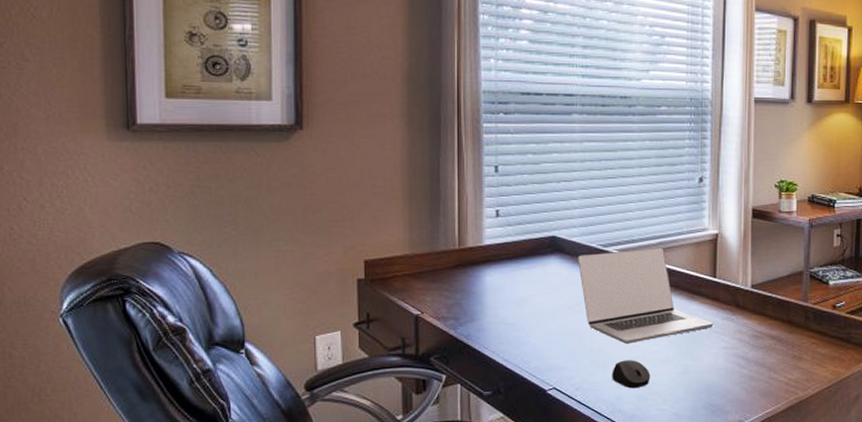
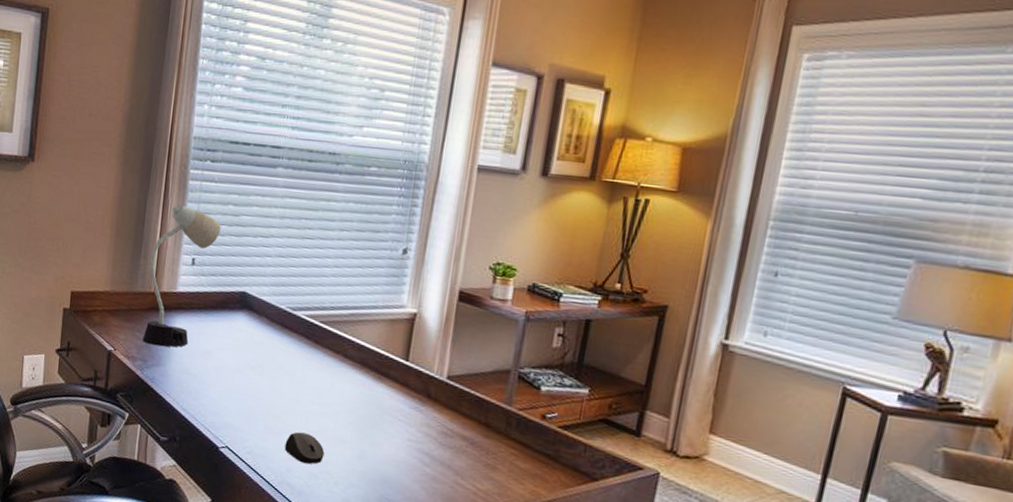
desk lamp: none [450,159,522,302] -> present [142,205,221,347]
laptop: present [578,247,714,344] -> none [264,315,400,417]

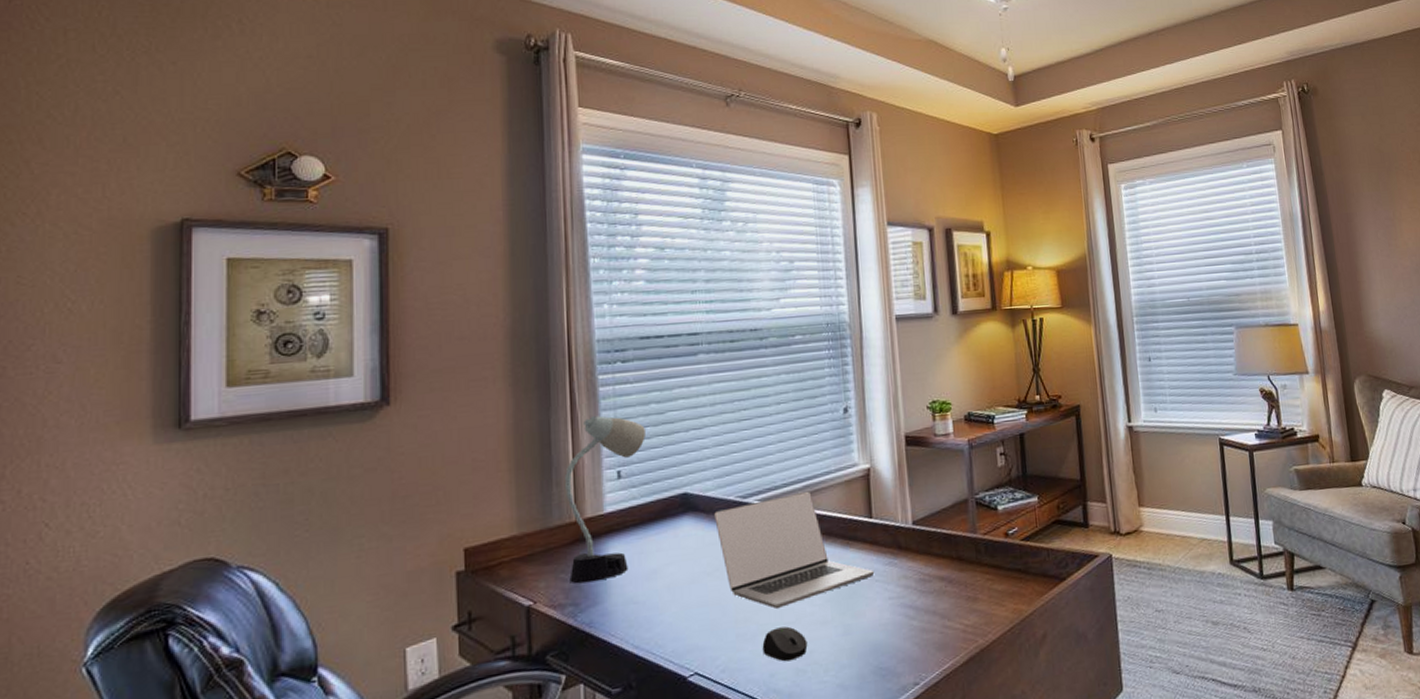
laptop: none [264,315,400,417] -> present [714,491,875,609]

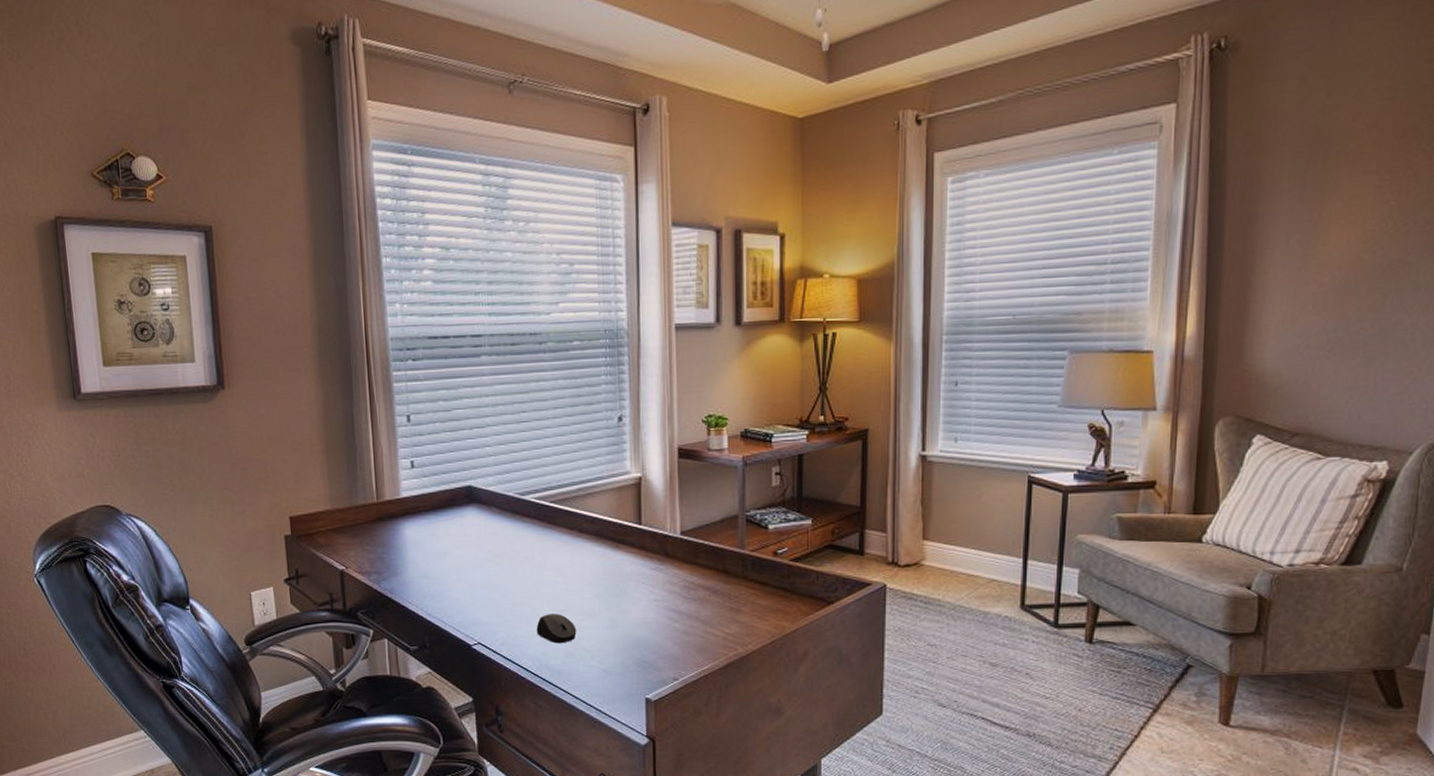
desk lamp: present [564,416,646,584] -> none [366,409,435,556]
laptop: present [714,491,875,609] -> none [495,494,641,597]

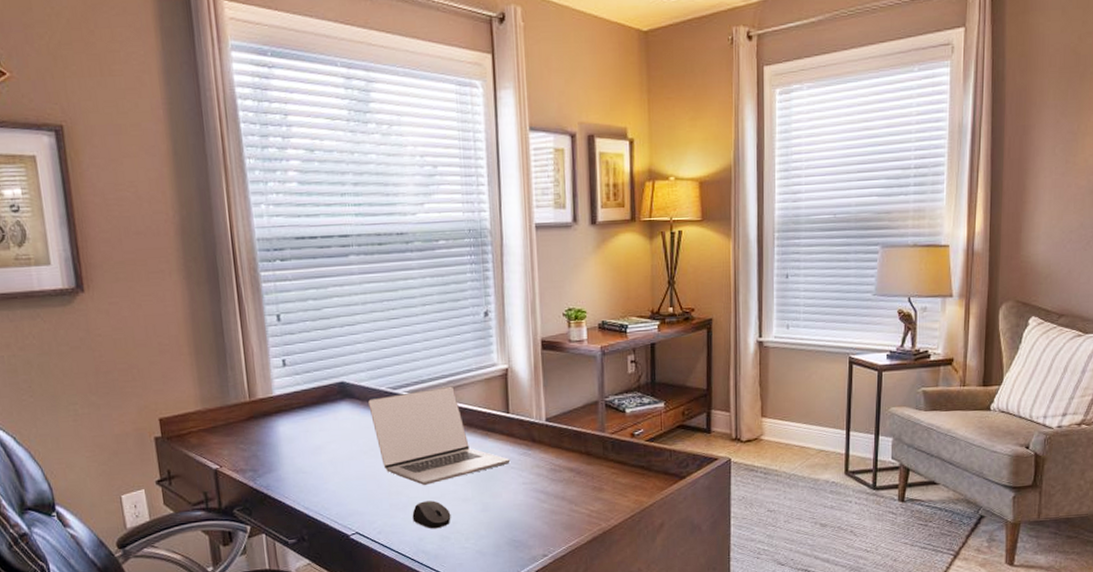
laptop: none [495,494,641,597] -> present [368,386,511,485]

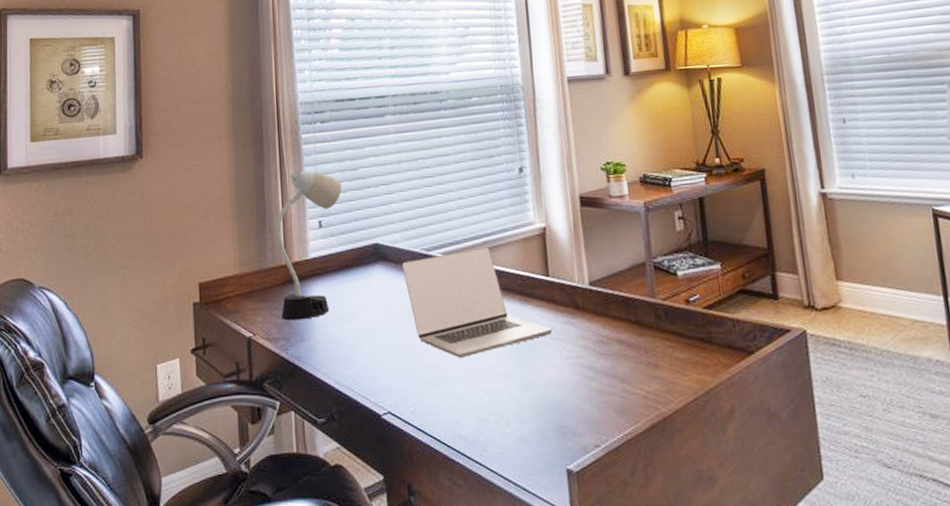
desk lamp: none [237,309,305,454] -> present [275,170,342,321]
computer mouse: present [412,500,451,529] -> none [448,376,490,410]

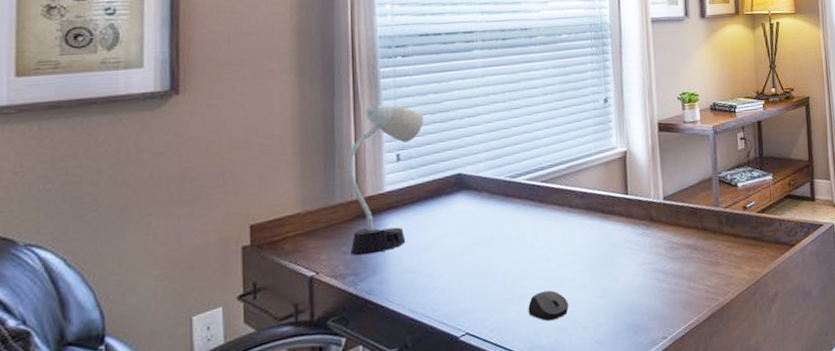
laptop: present [402,247,553,358] -> none [486,171,629,275]
computer mouse: none [448,376,490,410] -> present [528,290,569,321]

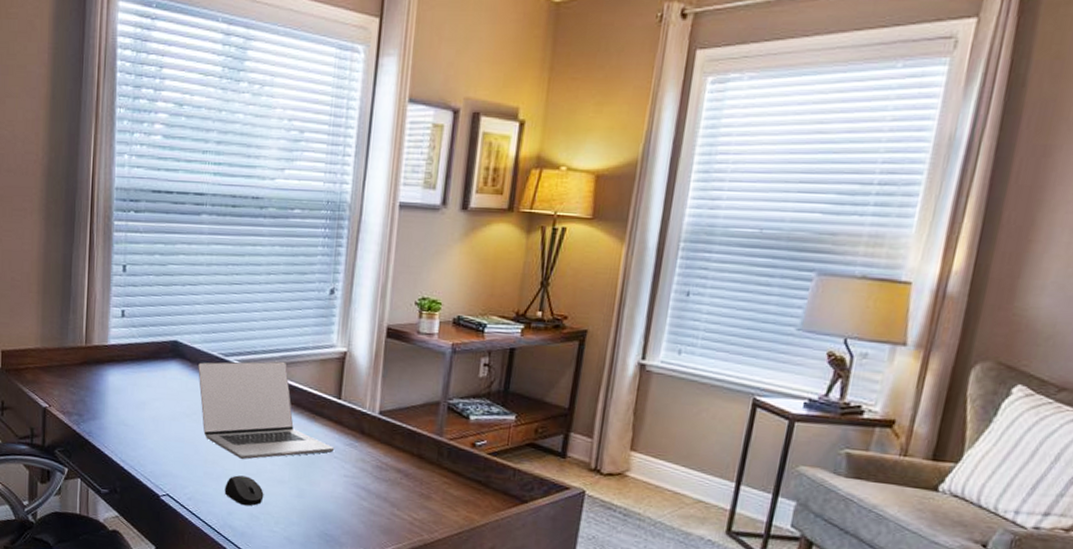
desk lamp: present [346,104,423,256] -> none [77,258,148,401]
laptop: none [486,171,629,275] -> present [198,361,335,460]

